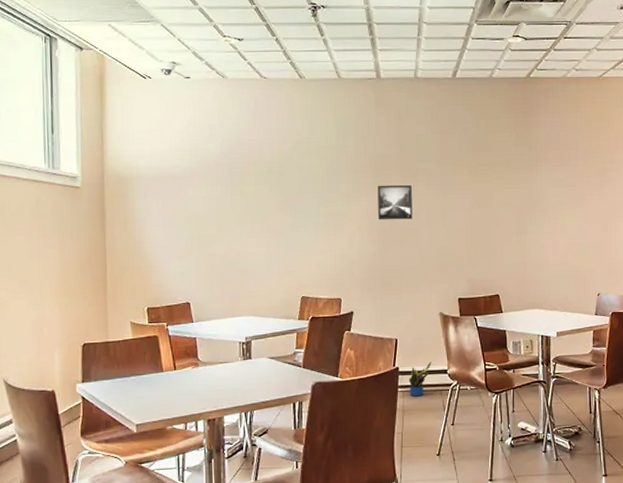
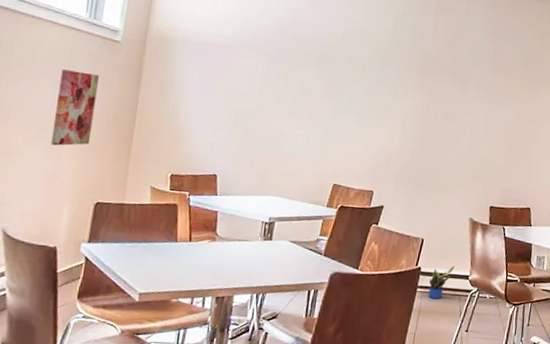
wall art: none [31,221,69,295] -> present [51,69,99,146]
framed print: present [377,184,413,220] -> none [422,84,460,123]

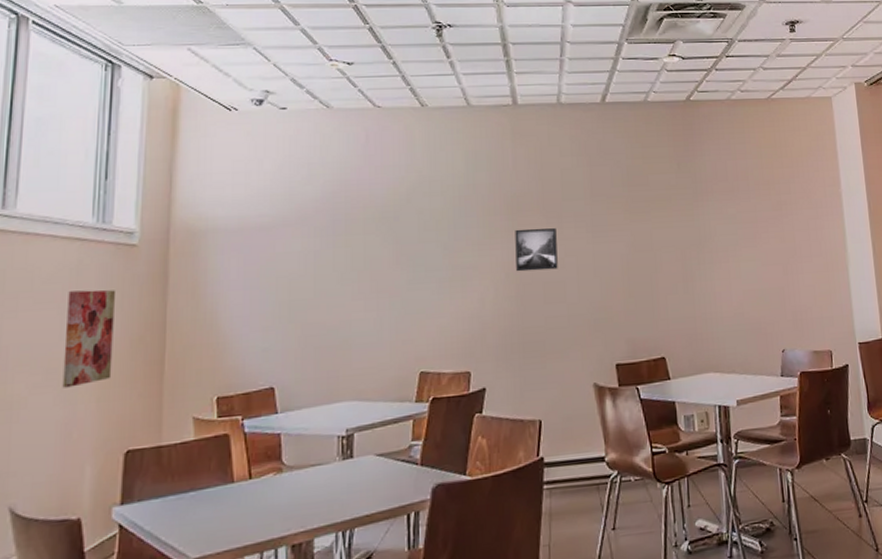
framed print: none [422,84,460,123] -> present [515,228,558,272]
potted plant: present [428,265,455,299] -> none [556,447,586,495]

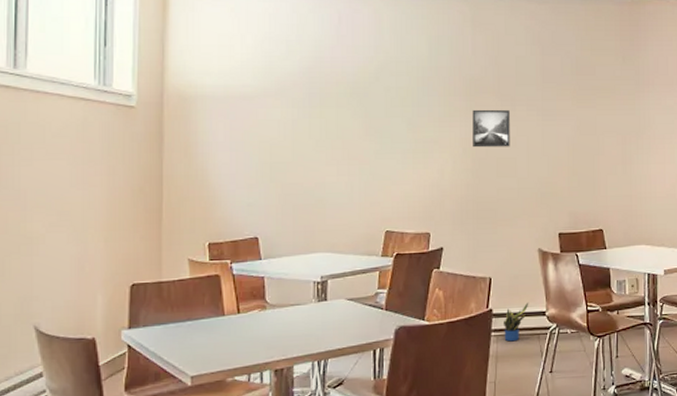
wall art: present [62,290,115,388] -> none [74,144,117,228]
potted plant: none [556,447,586,495] -> present [502,302,529,342]

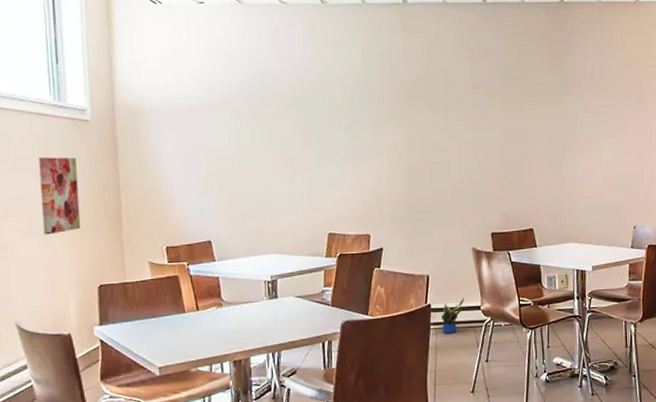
wall art: none [74,144,117,228] -> present [38,157,81,235]
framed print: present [472,109,510,148] -> none [406,115,443,153]

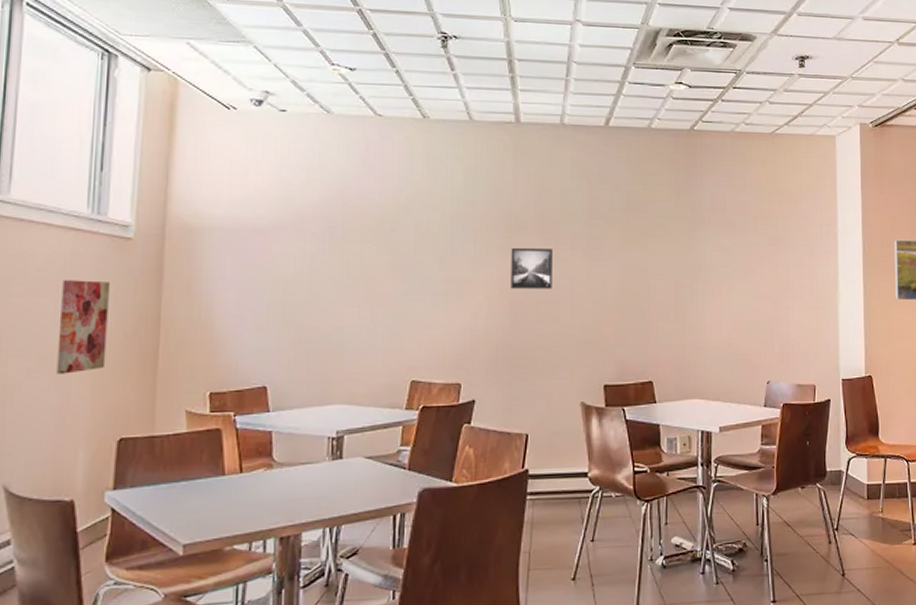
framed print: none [406,115,443,153] -> present [511,247,552,289]
potted plant: present [441,298,465,334] -> none [539,462,570,506]

